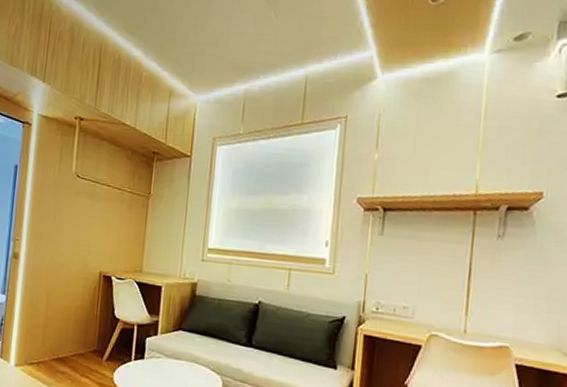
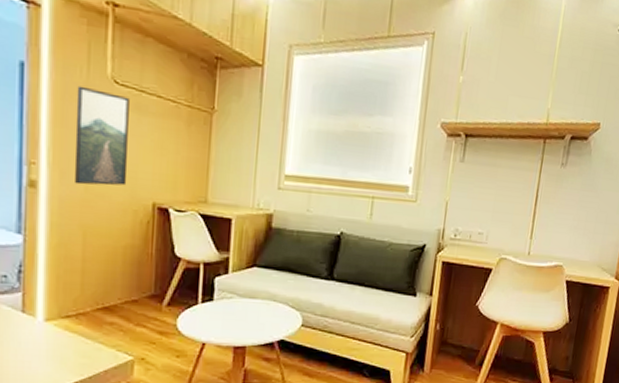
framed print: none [44,180,87,257] -> present [74,85,130,186]

